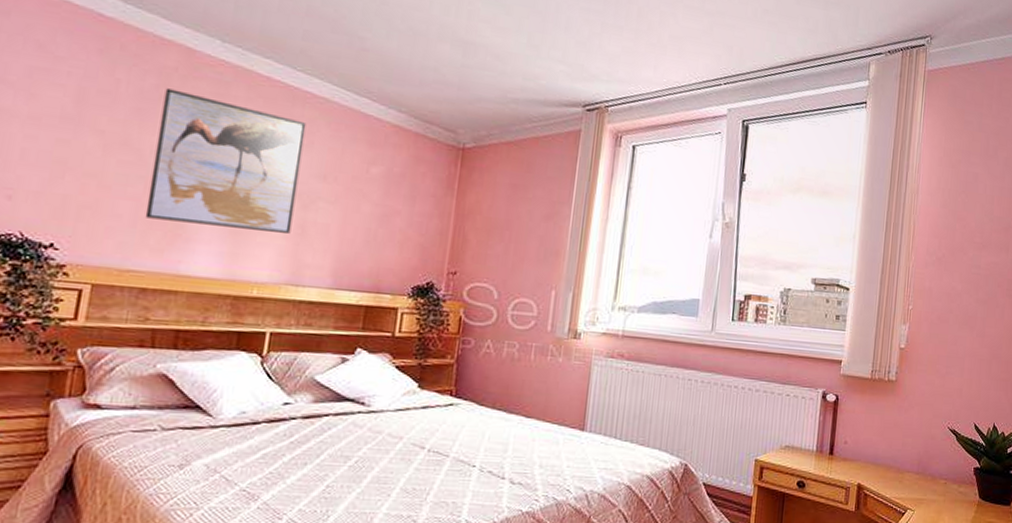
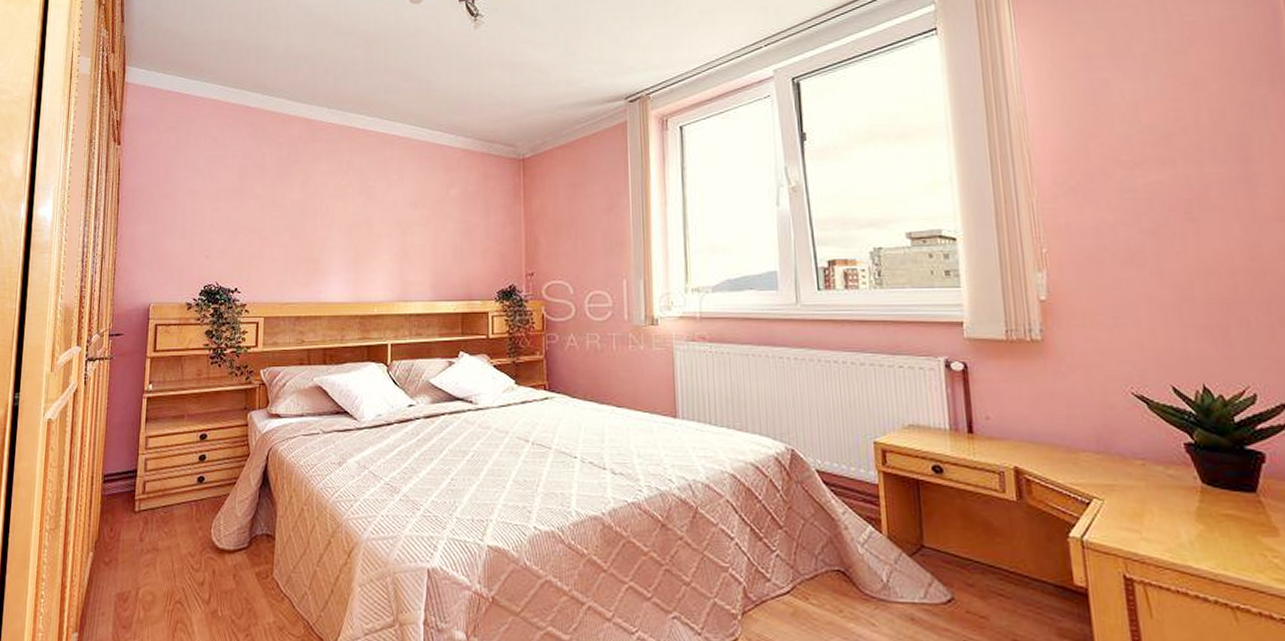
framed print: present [144,88,307,234] -> none [292,153,396,259]

